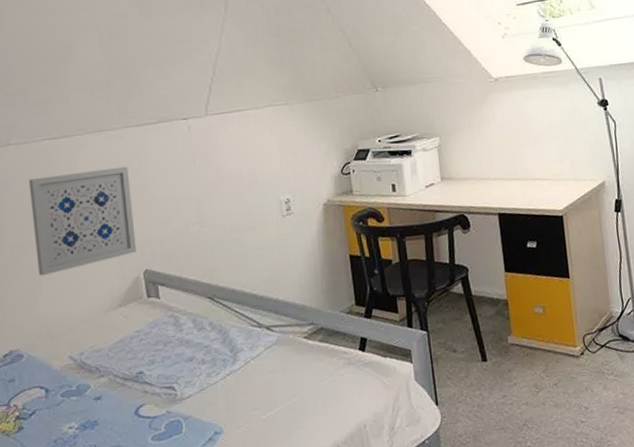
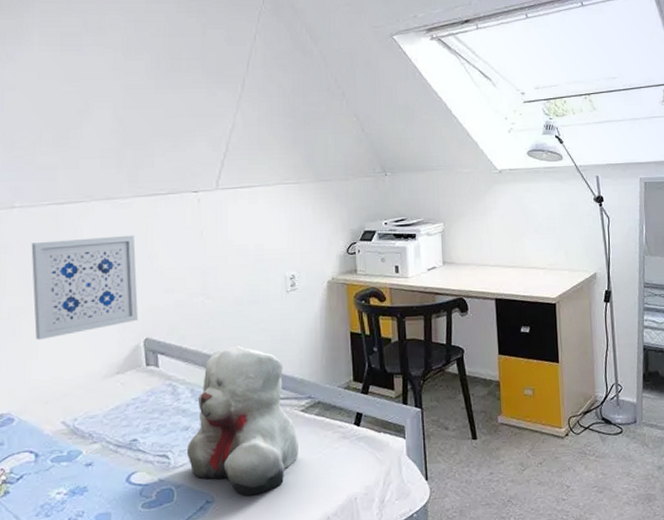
teddy bear: none [193,272,304,427] -> present [187,345,298,497]

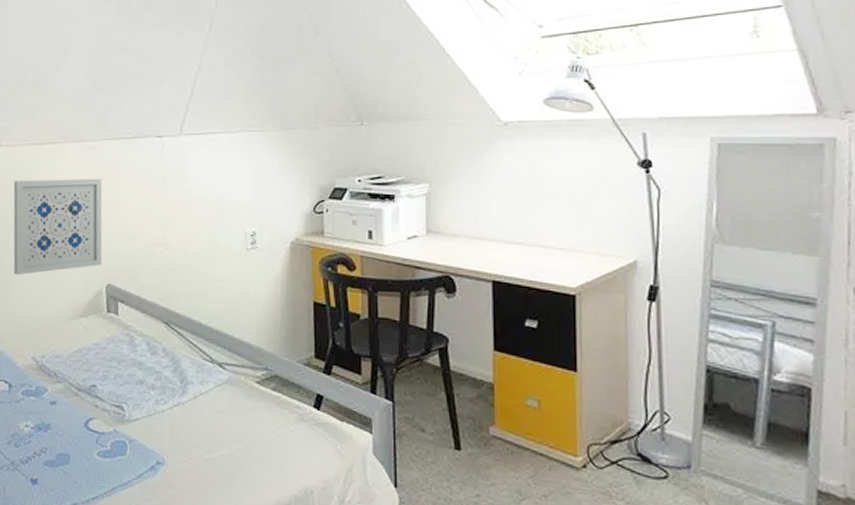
teddy bear: present [187,345,298,497] -> none [141,301,252,466]

